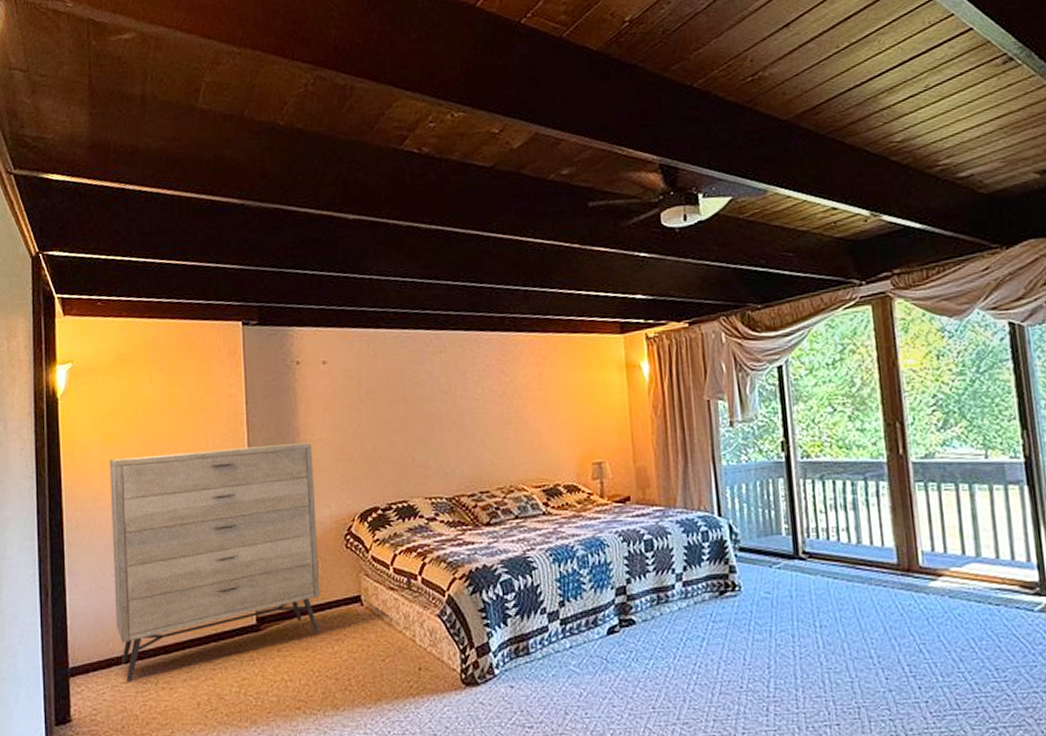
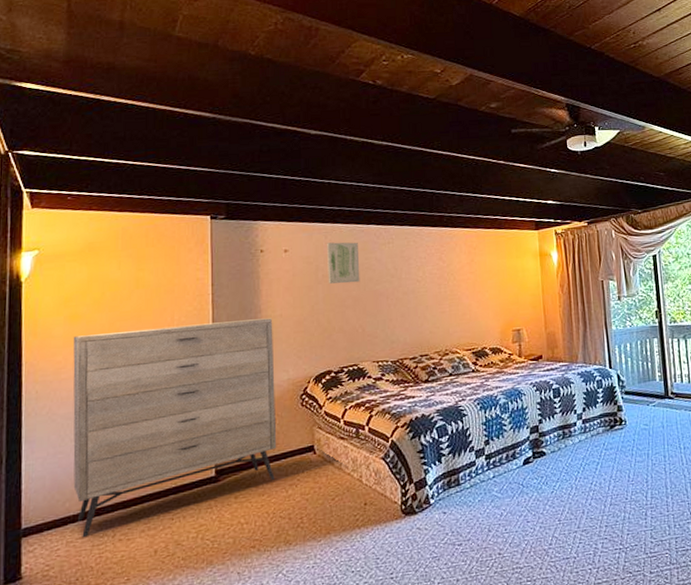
wall art: none [370,351,409,403] -> present [327,242,360,284]

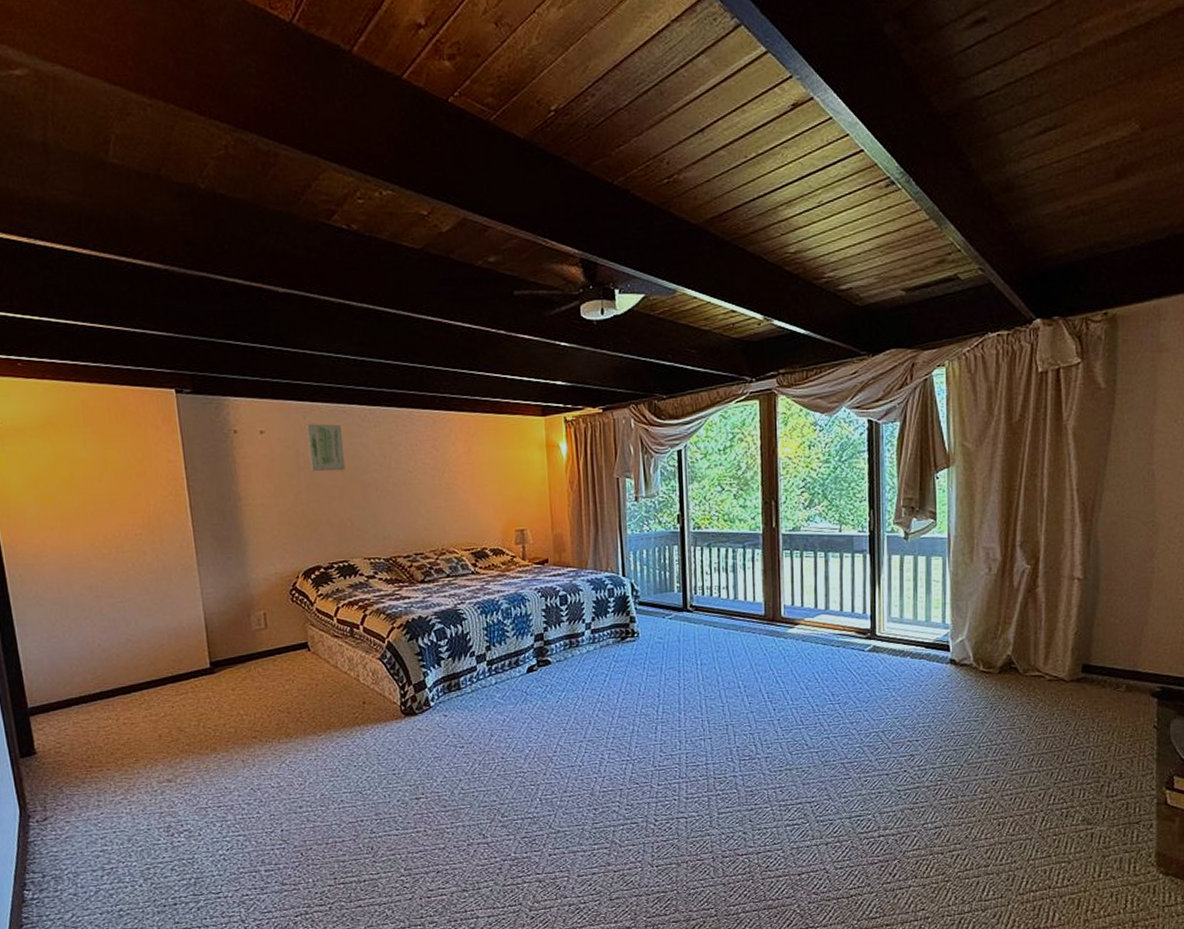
dresser: present [73,318,277,538] -> none [47,507,270,720]

